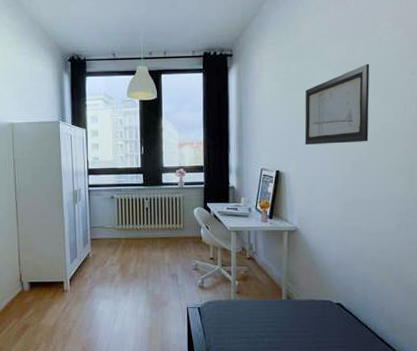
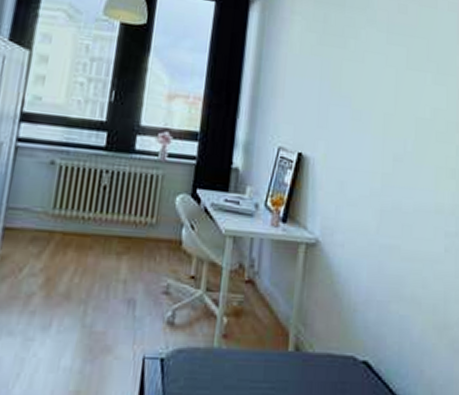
wall art: present [304,63,370,145] -> none [338,29,422,130]

